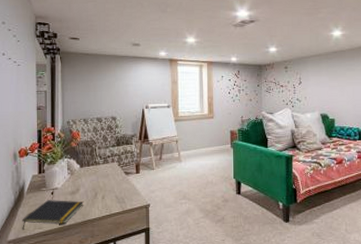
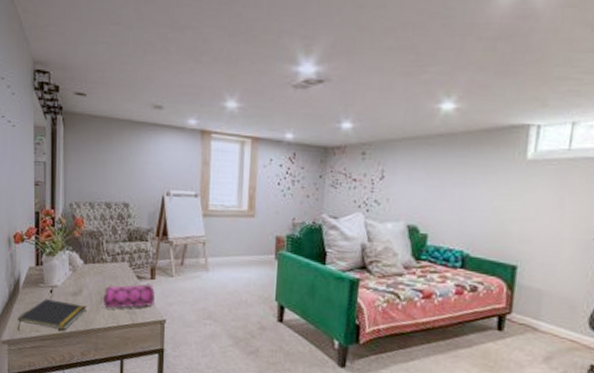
pencil case: none [98,176,140,201] -> present [103,282,155,309]

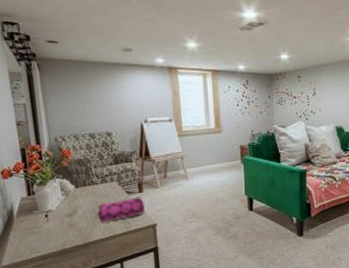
notepad: present [17,299,86,330] -> none [15,222,83,255]

